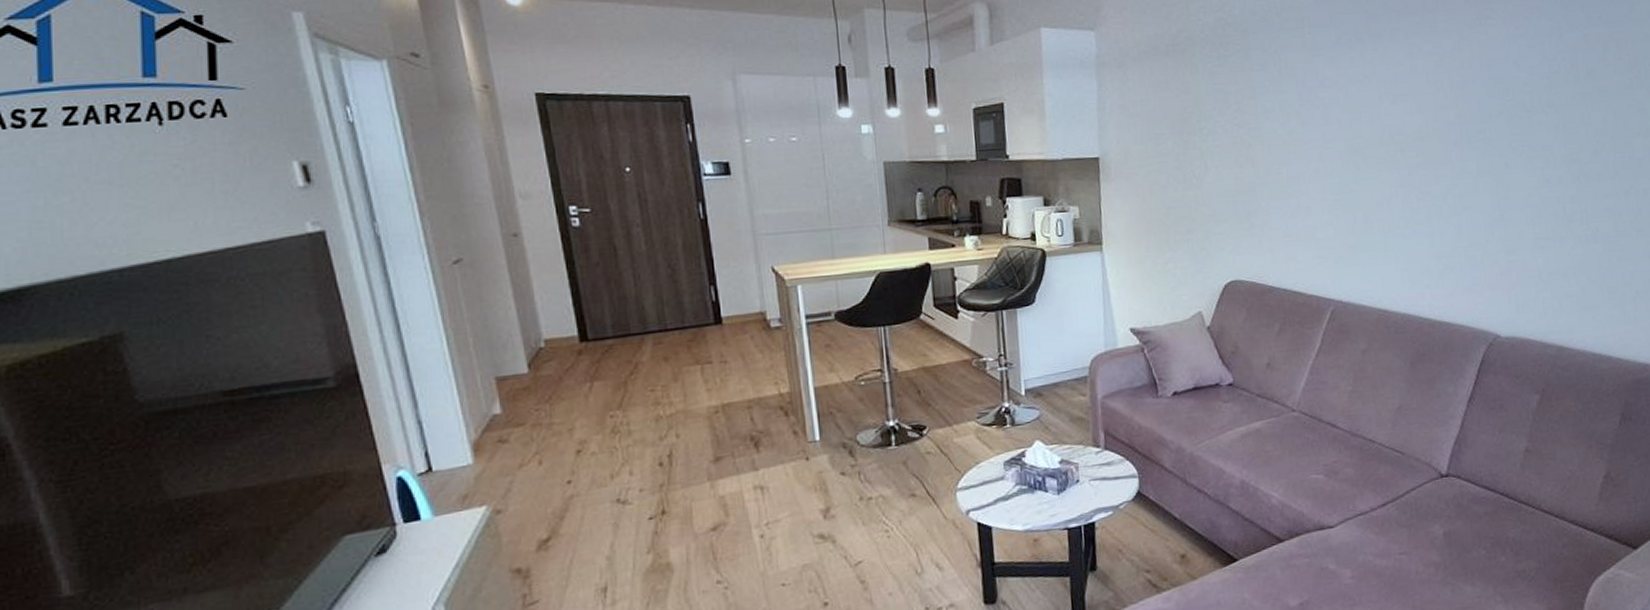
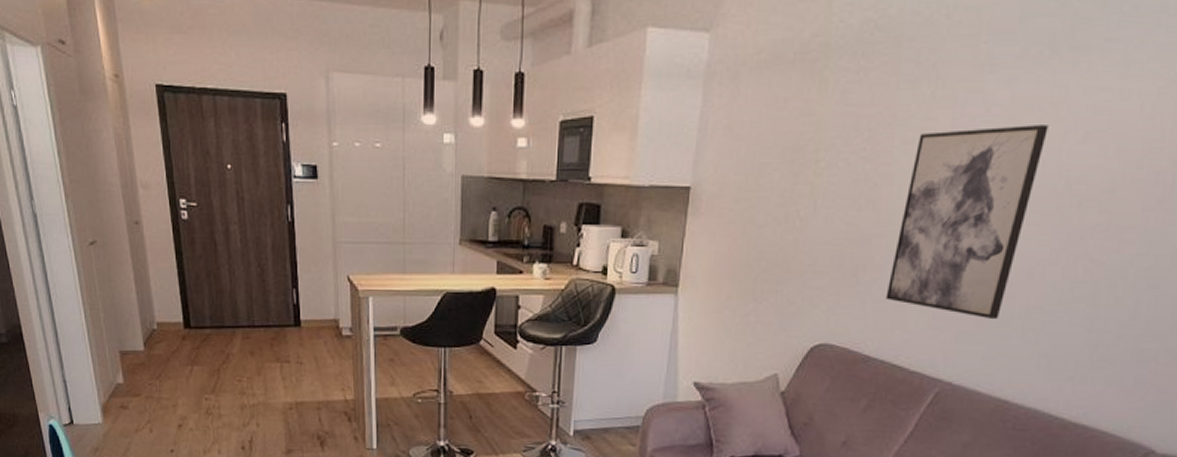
wall art: none [1275,92,1368,245] -> present [885,125,1049,319]

